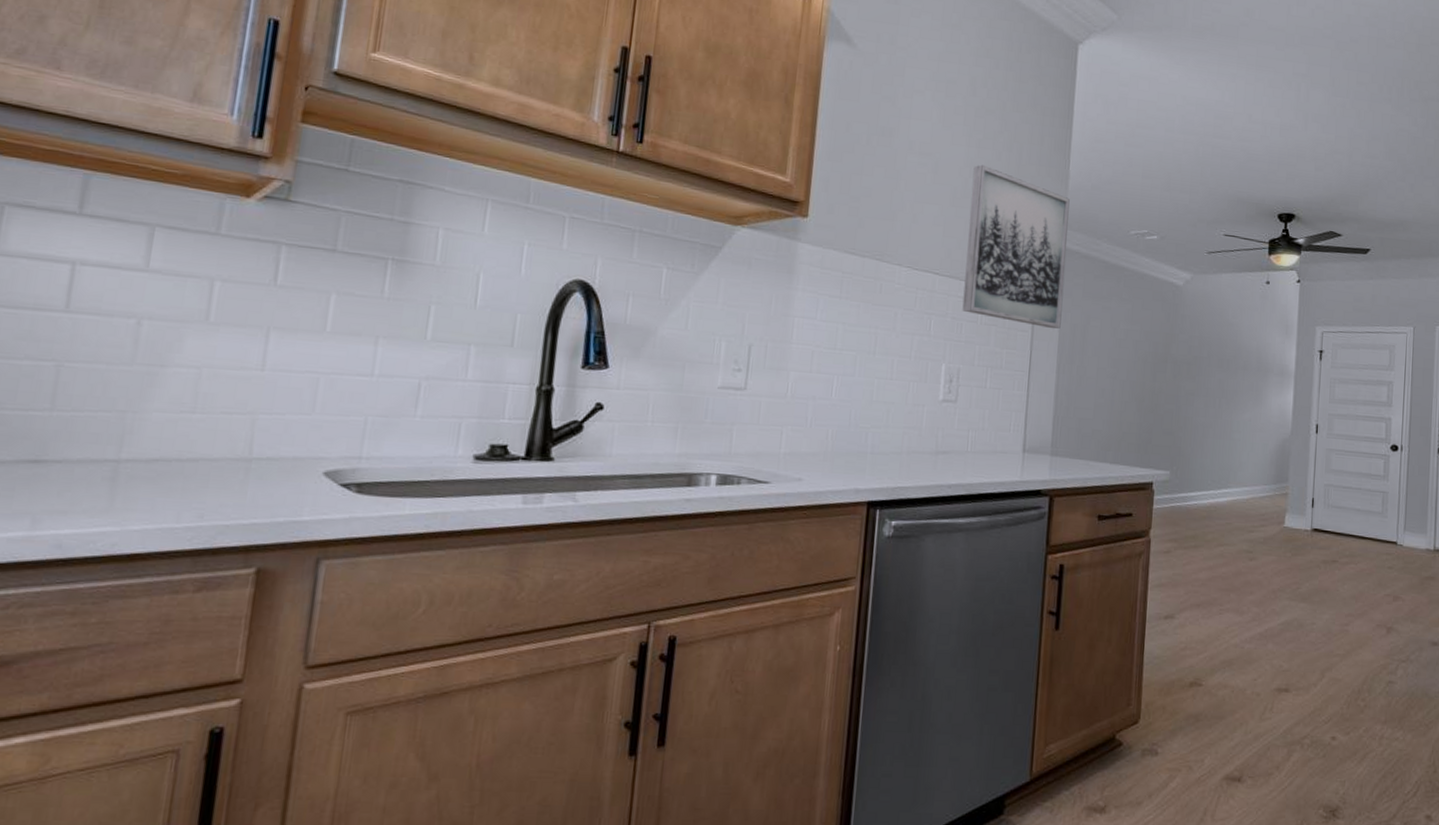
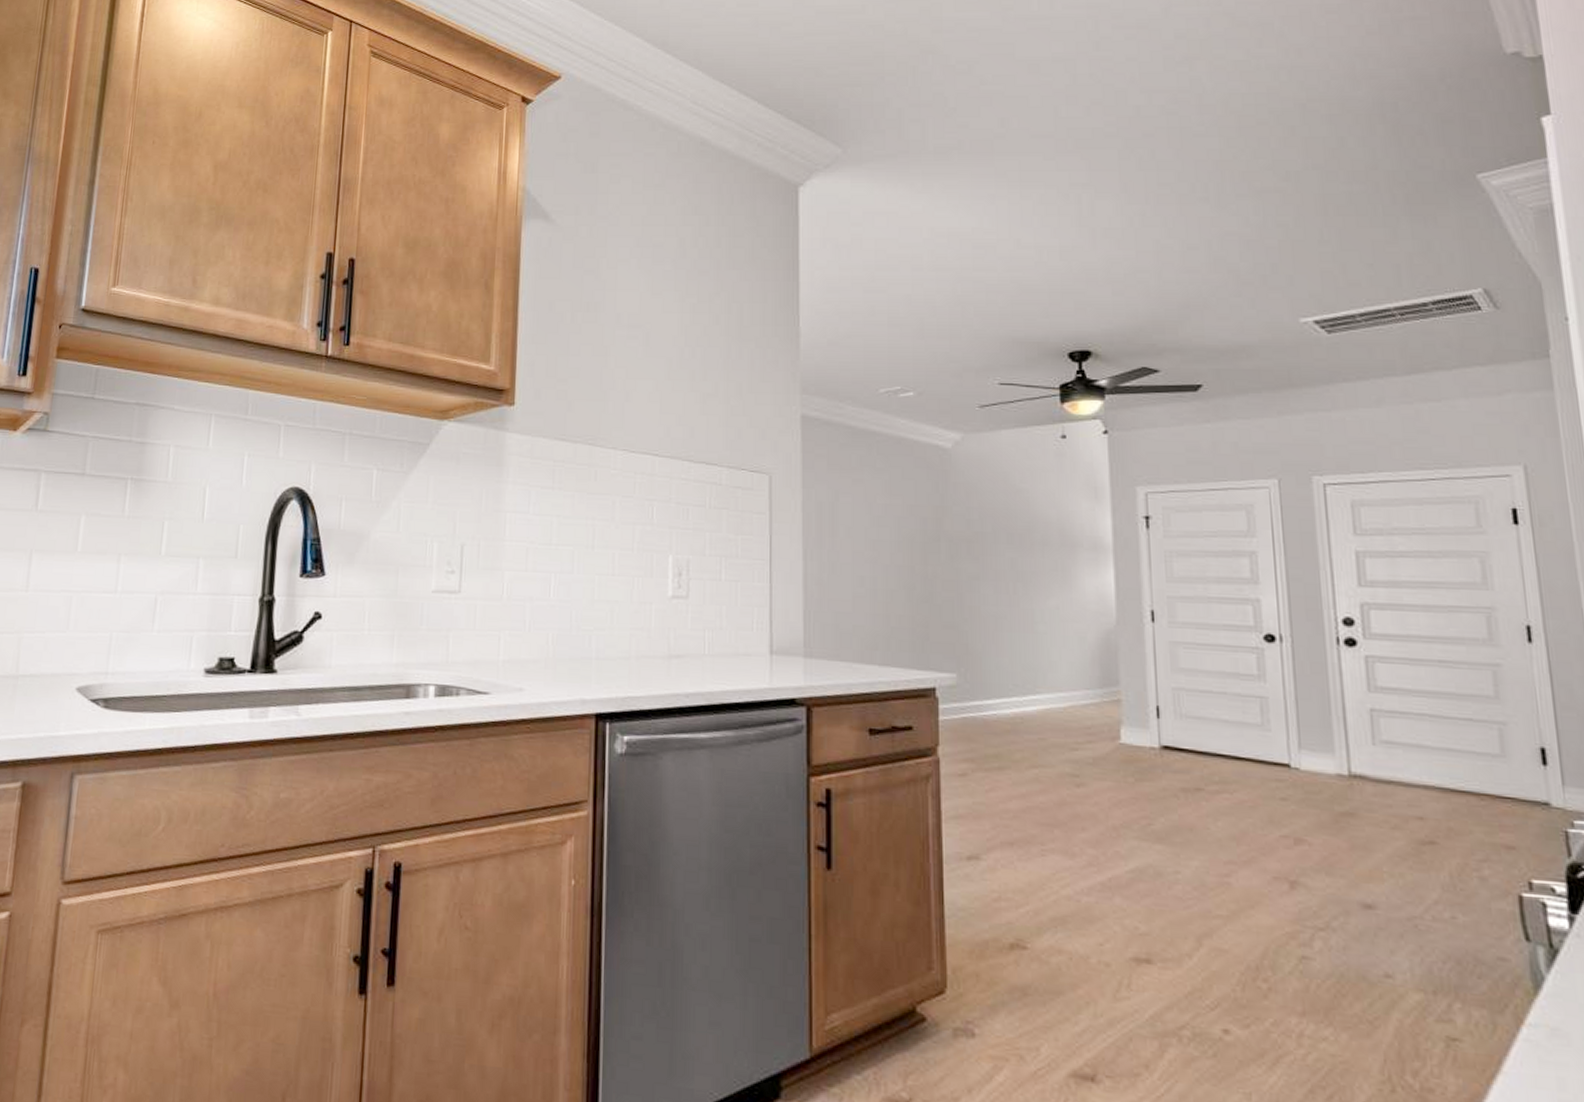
wall art: present [962,164,1070,329] -> none [687,331,804,509]

